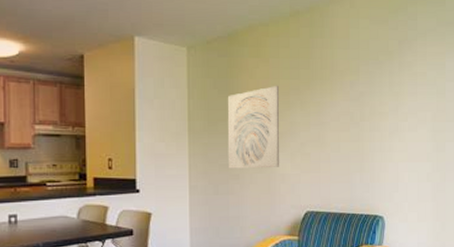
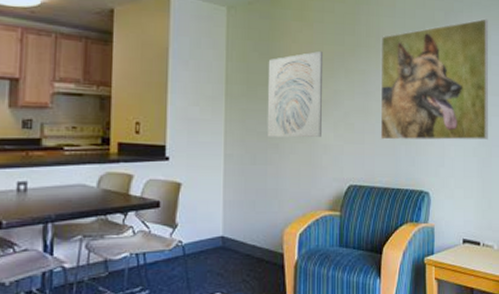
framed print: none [335,45,443,168] -> present [380,18,489,140]

